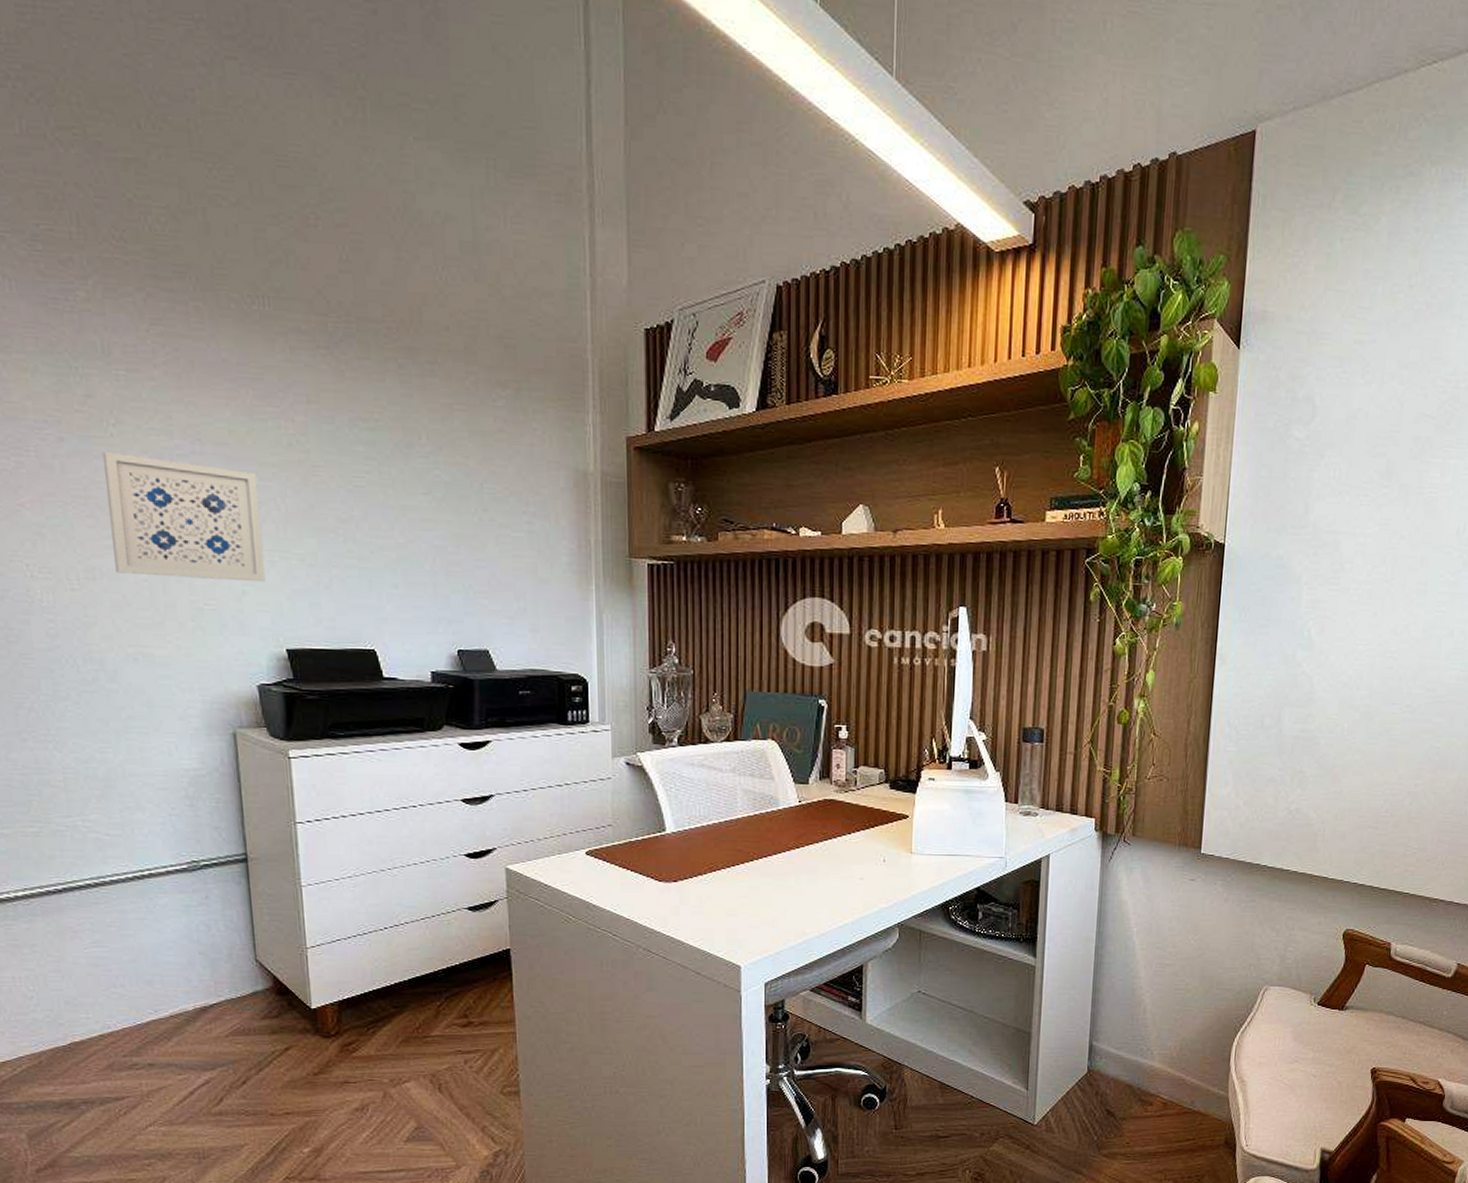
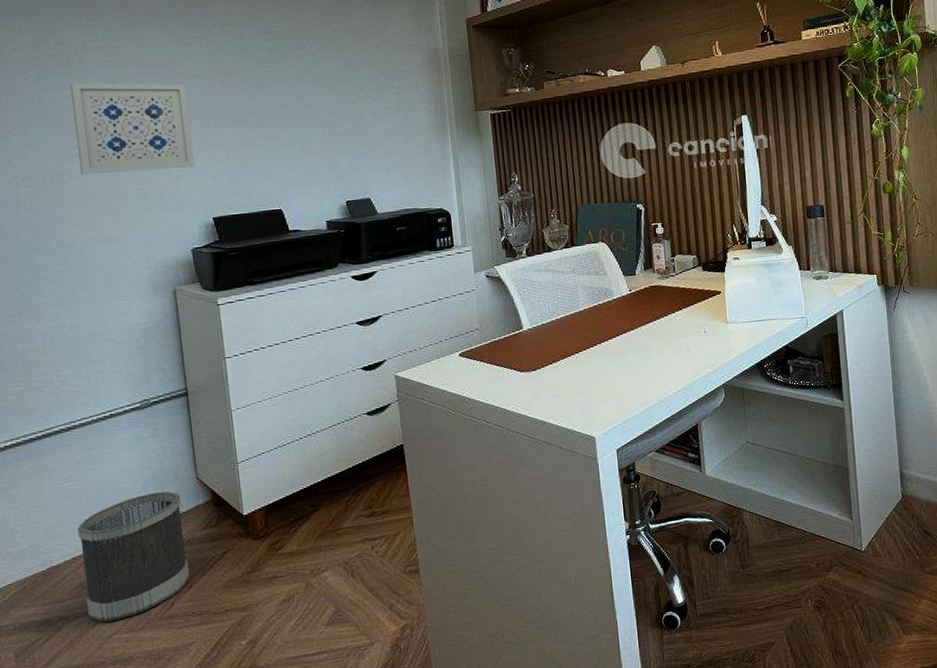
wastebasket: none [106,970,244,1112] -> present [77,491,190,622]

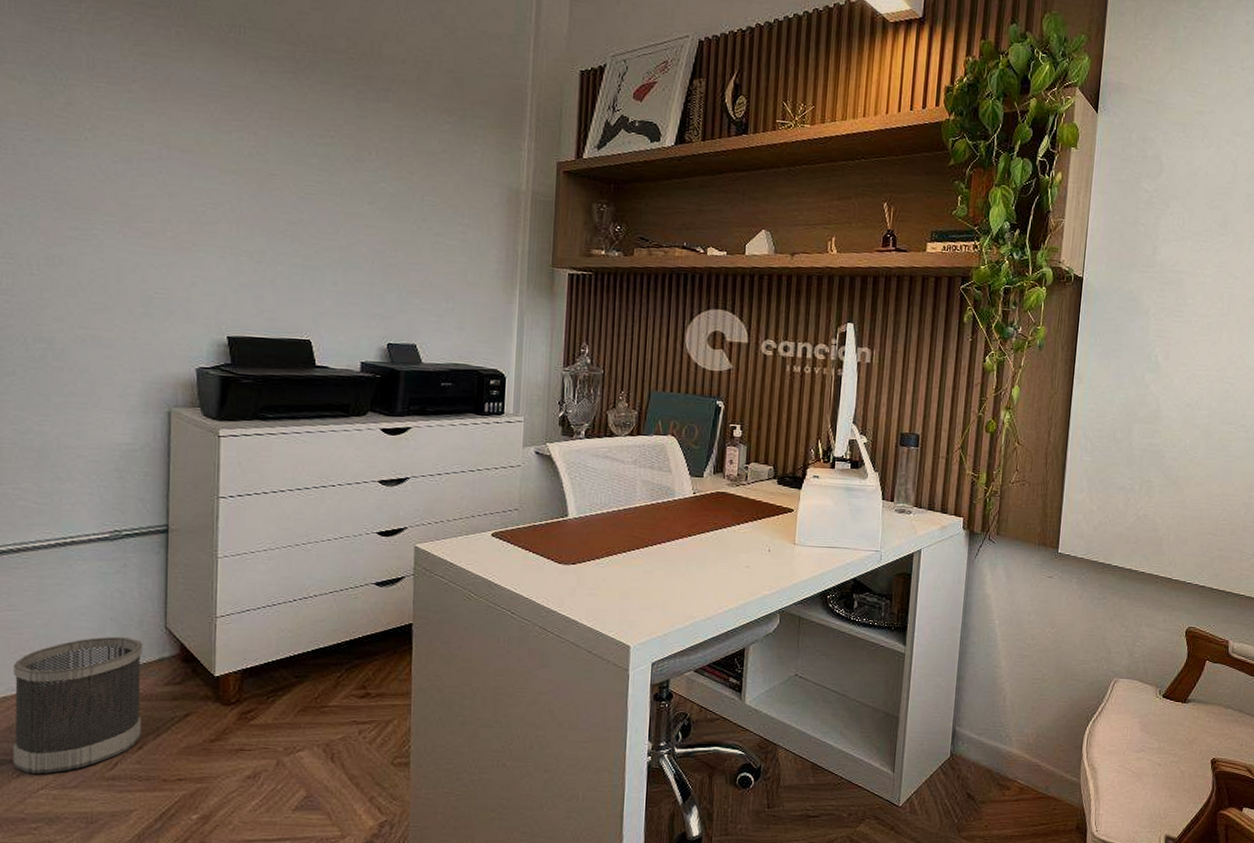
wall art: present [69,82,195,175] -> none [74,152,217,275]

